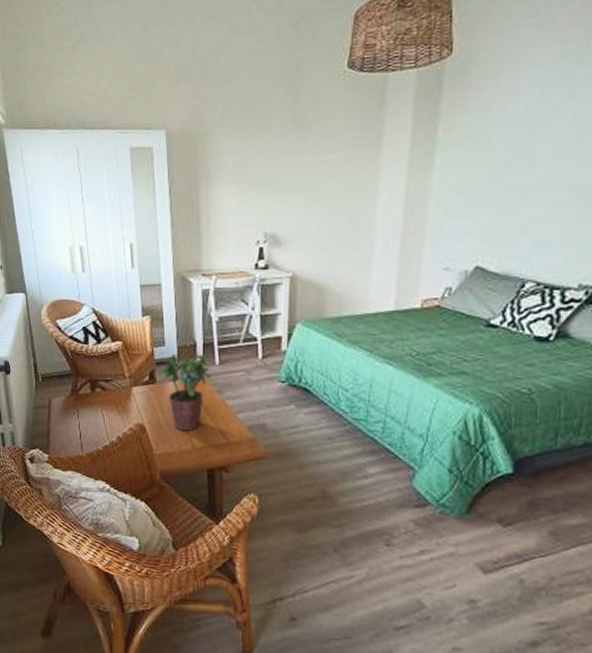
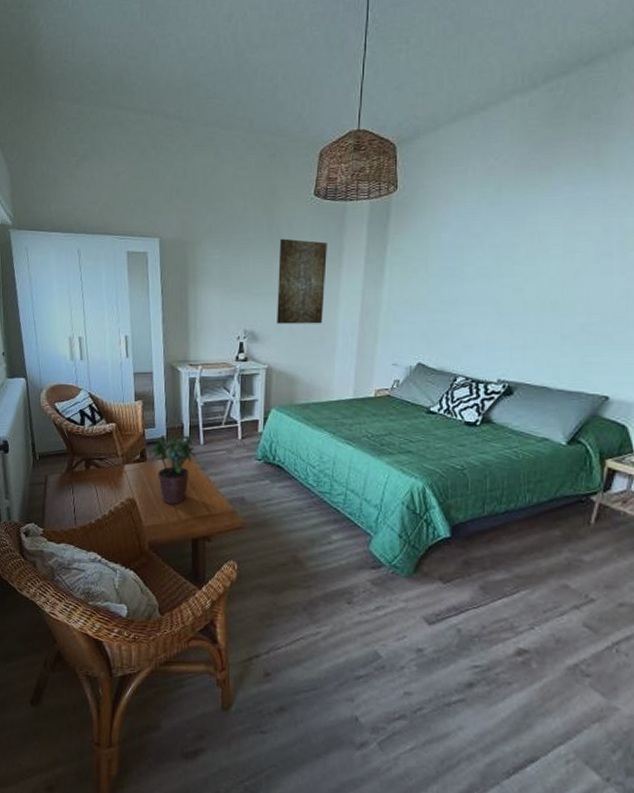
wall art: none [302,122,364,224] -> present [277,238,327,324]

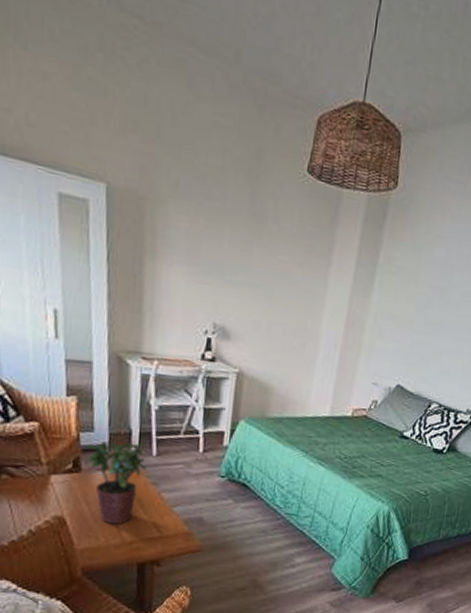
wall art: present [277,238,327,324] -> none [253,217,318,329]

